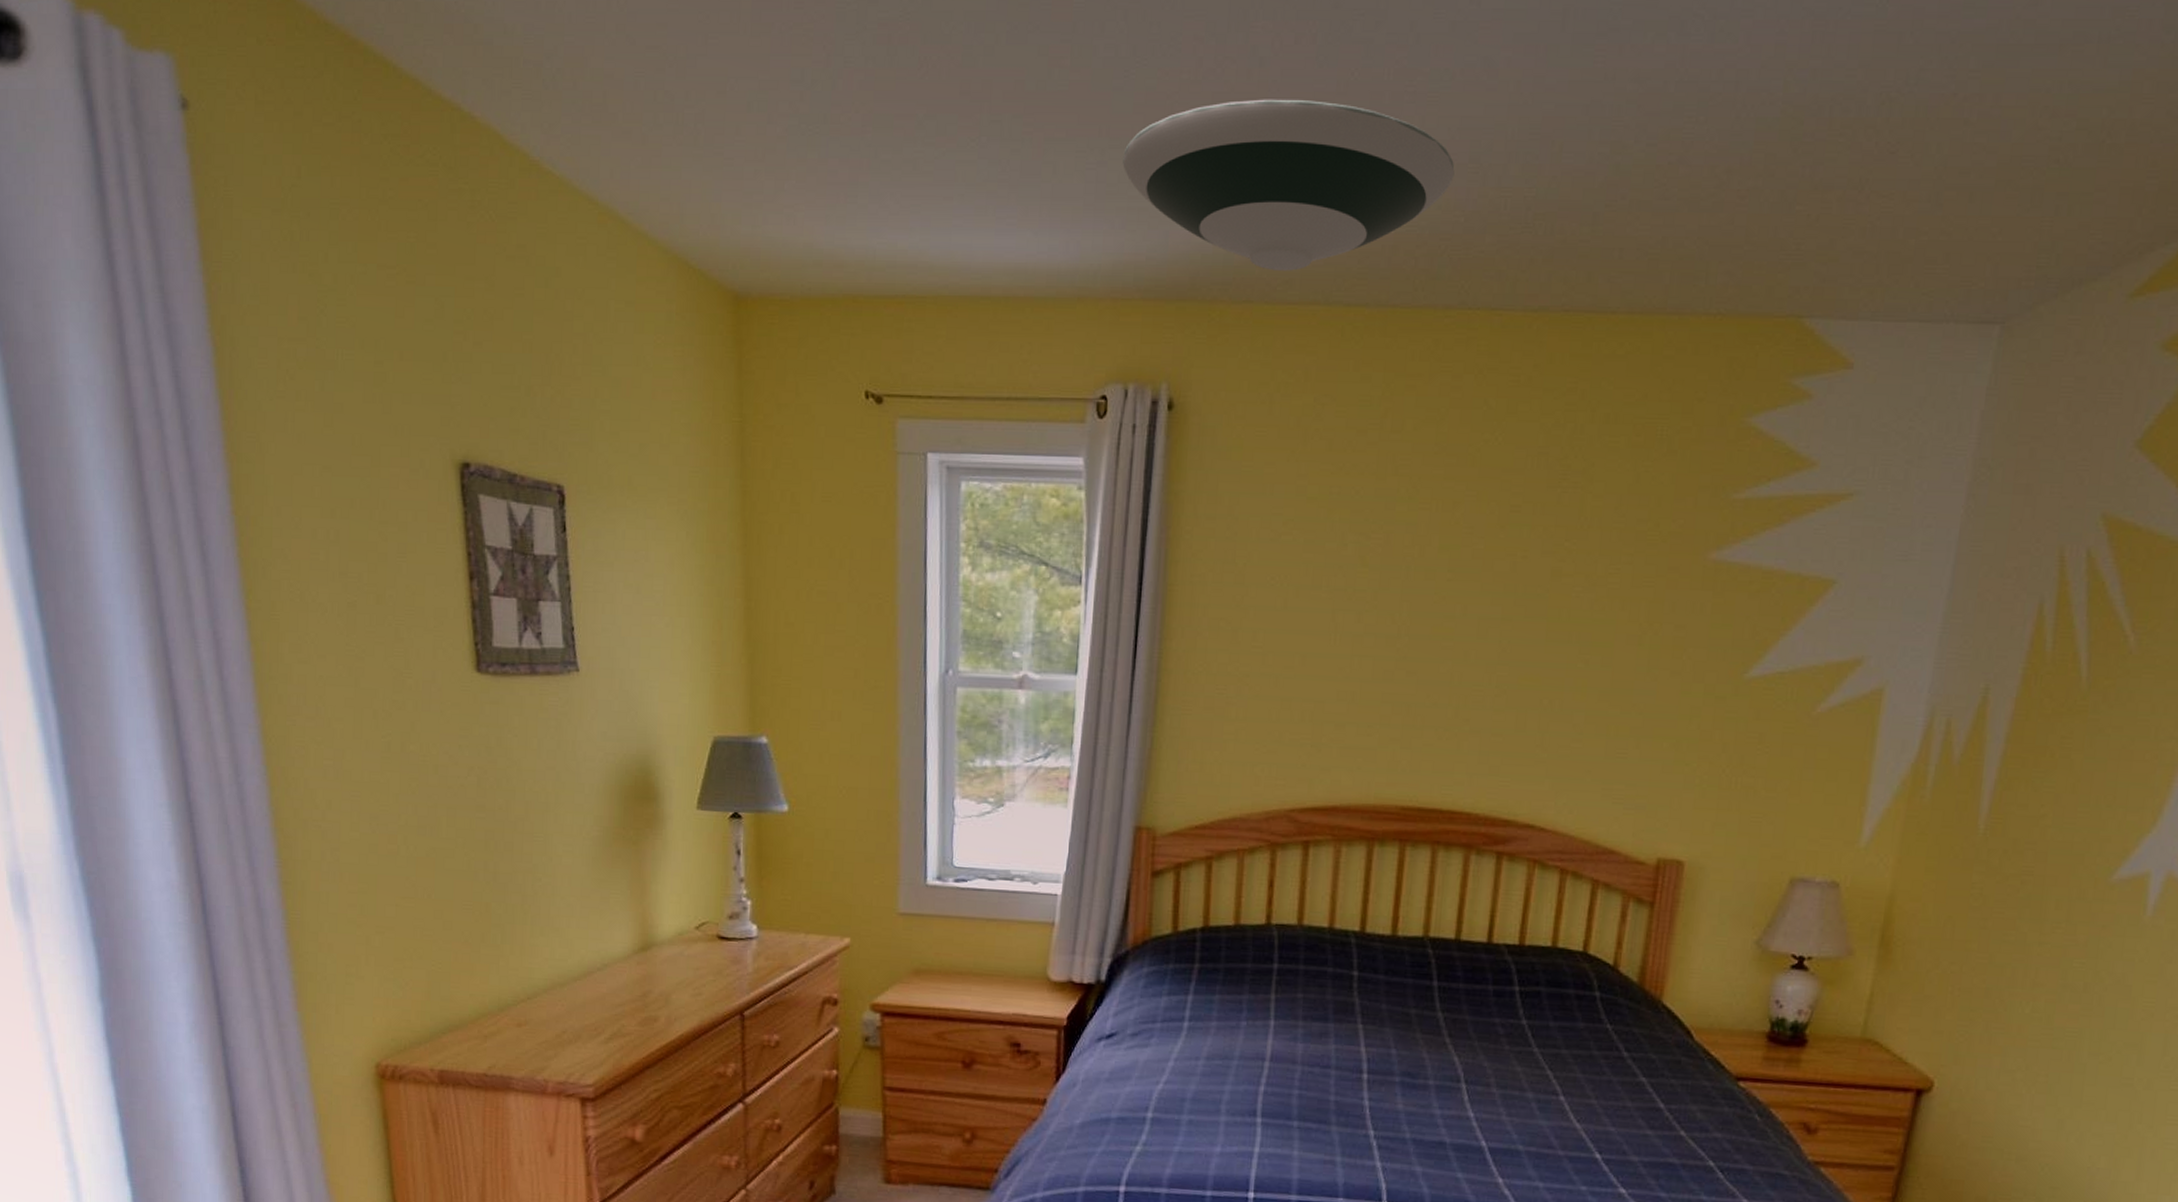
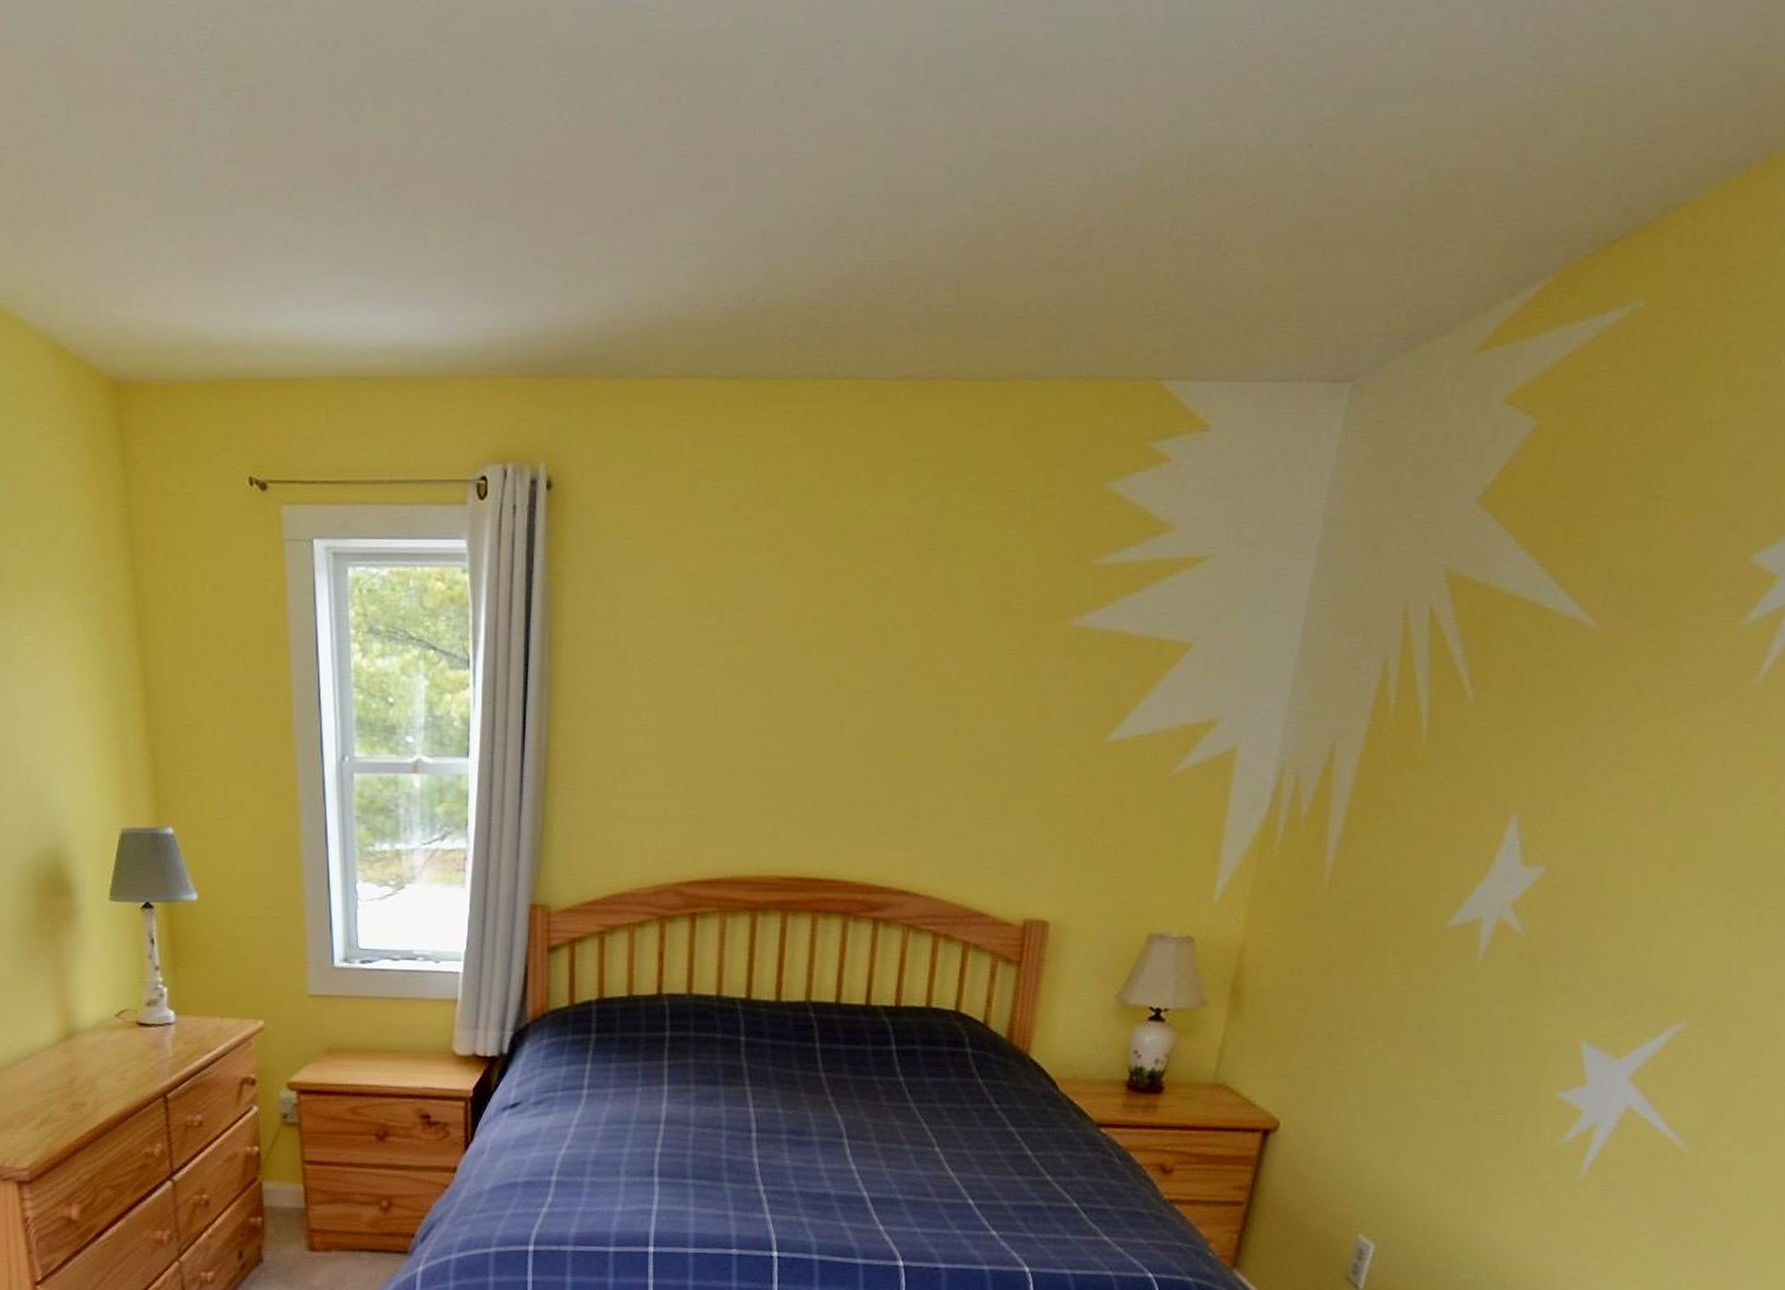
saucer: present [1123,99,1455,271] -> none [493,163,821,344]

